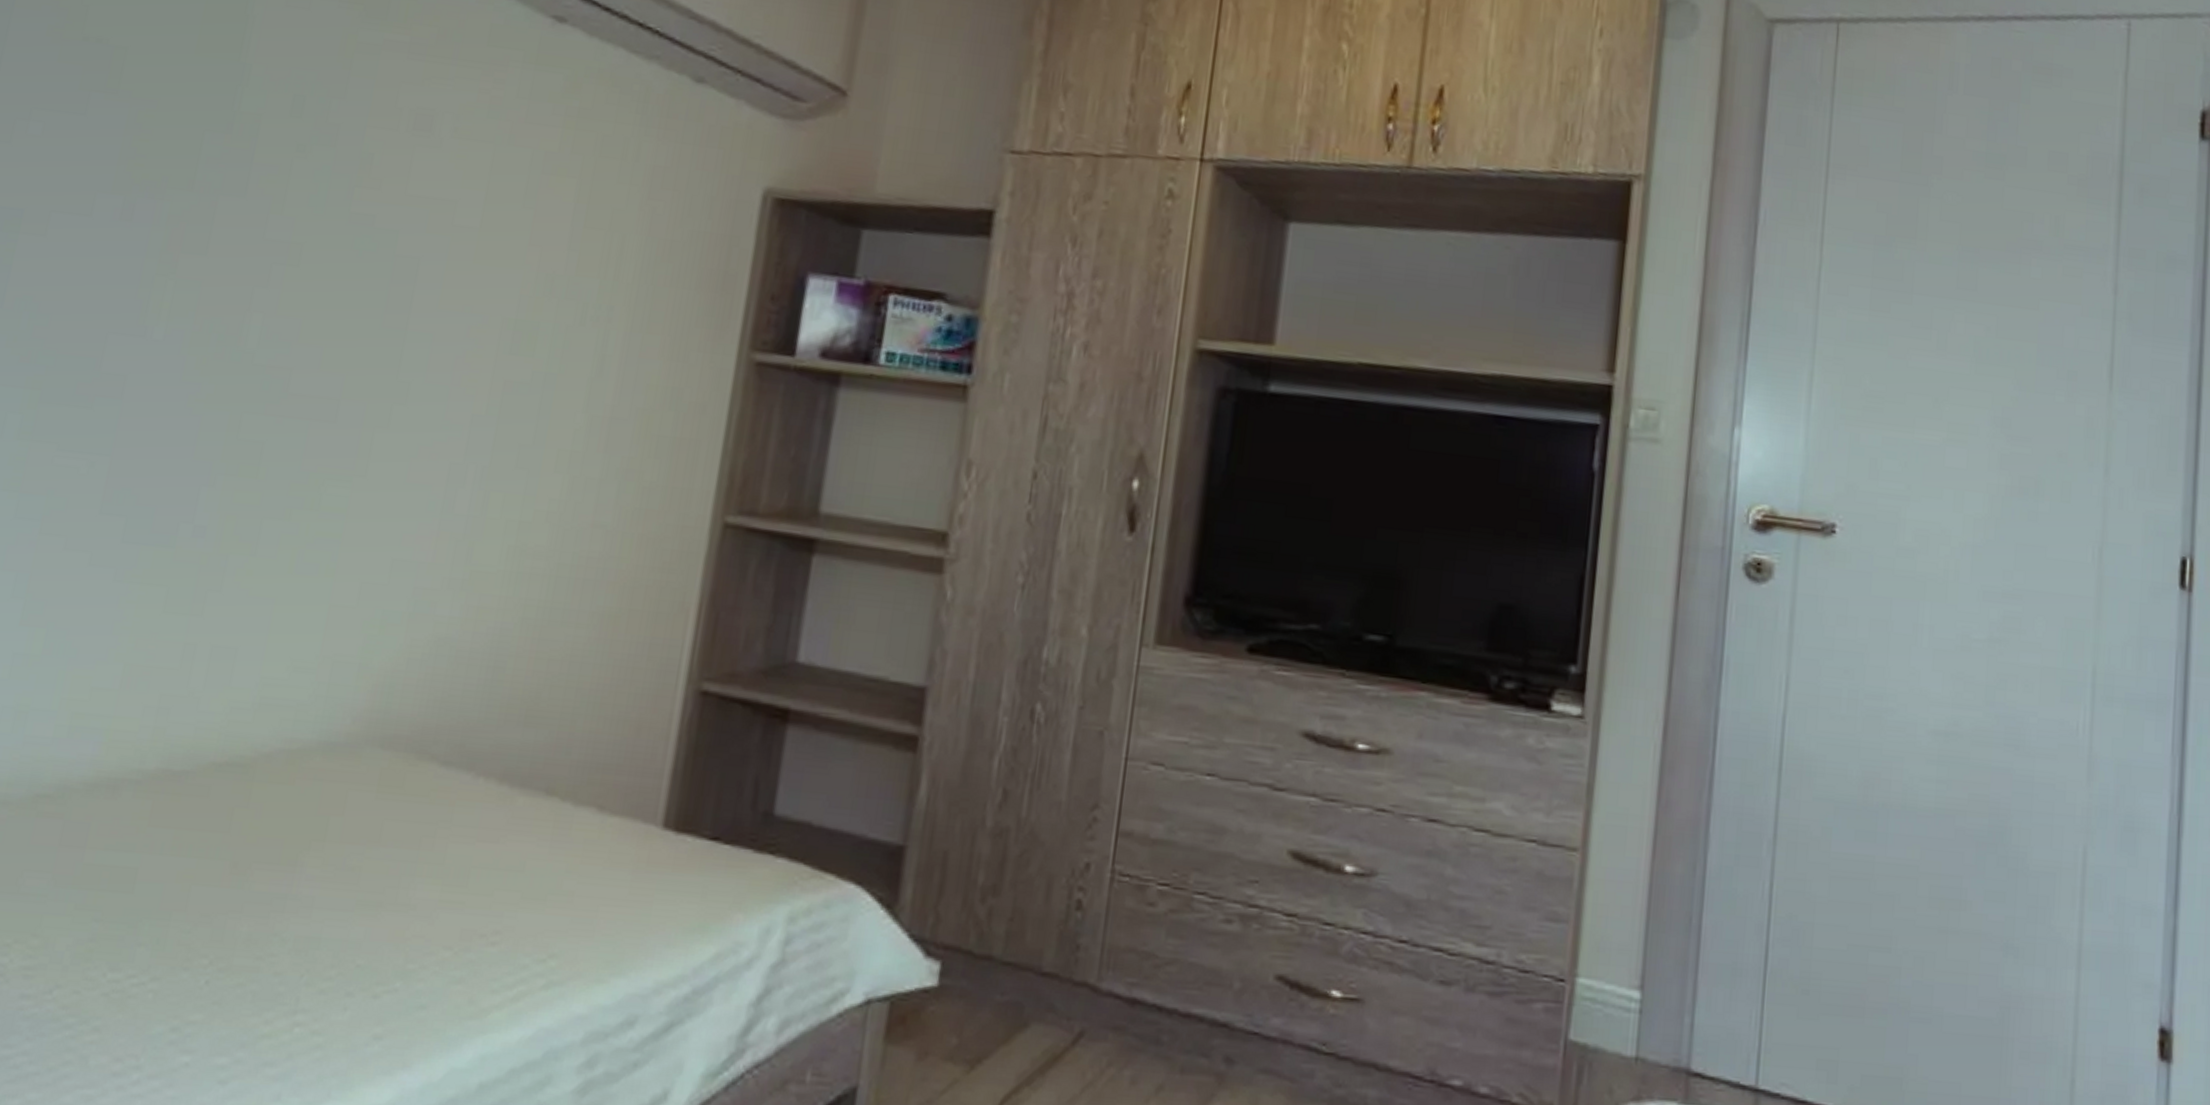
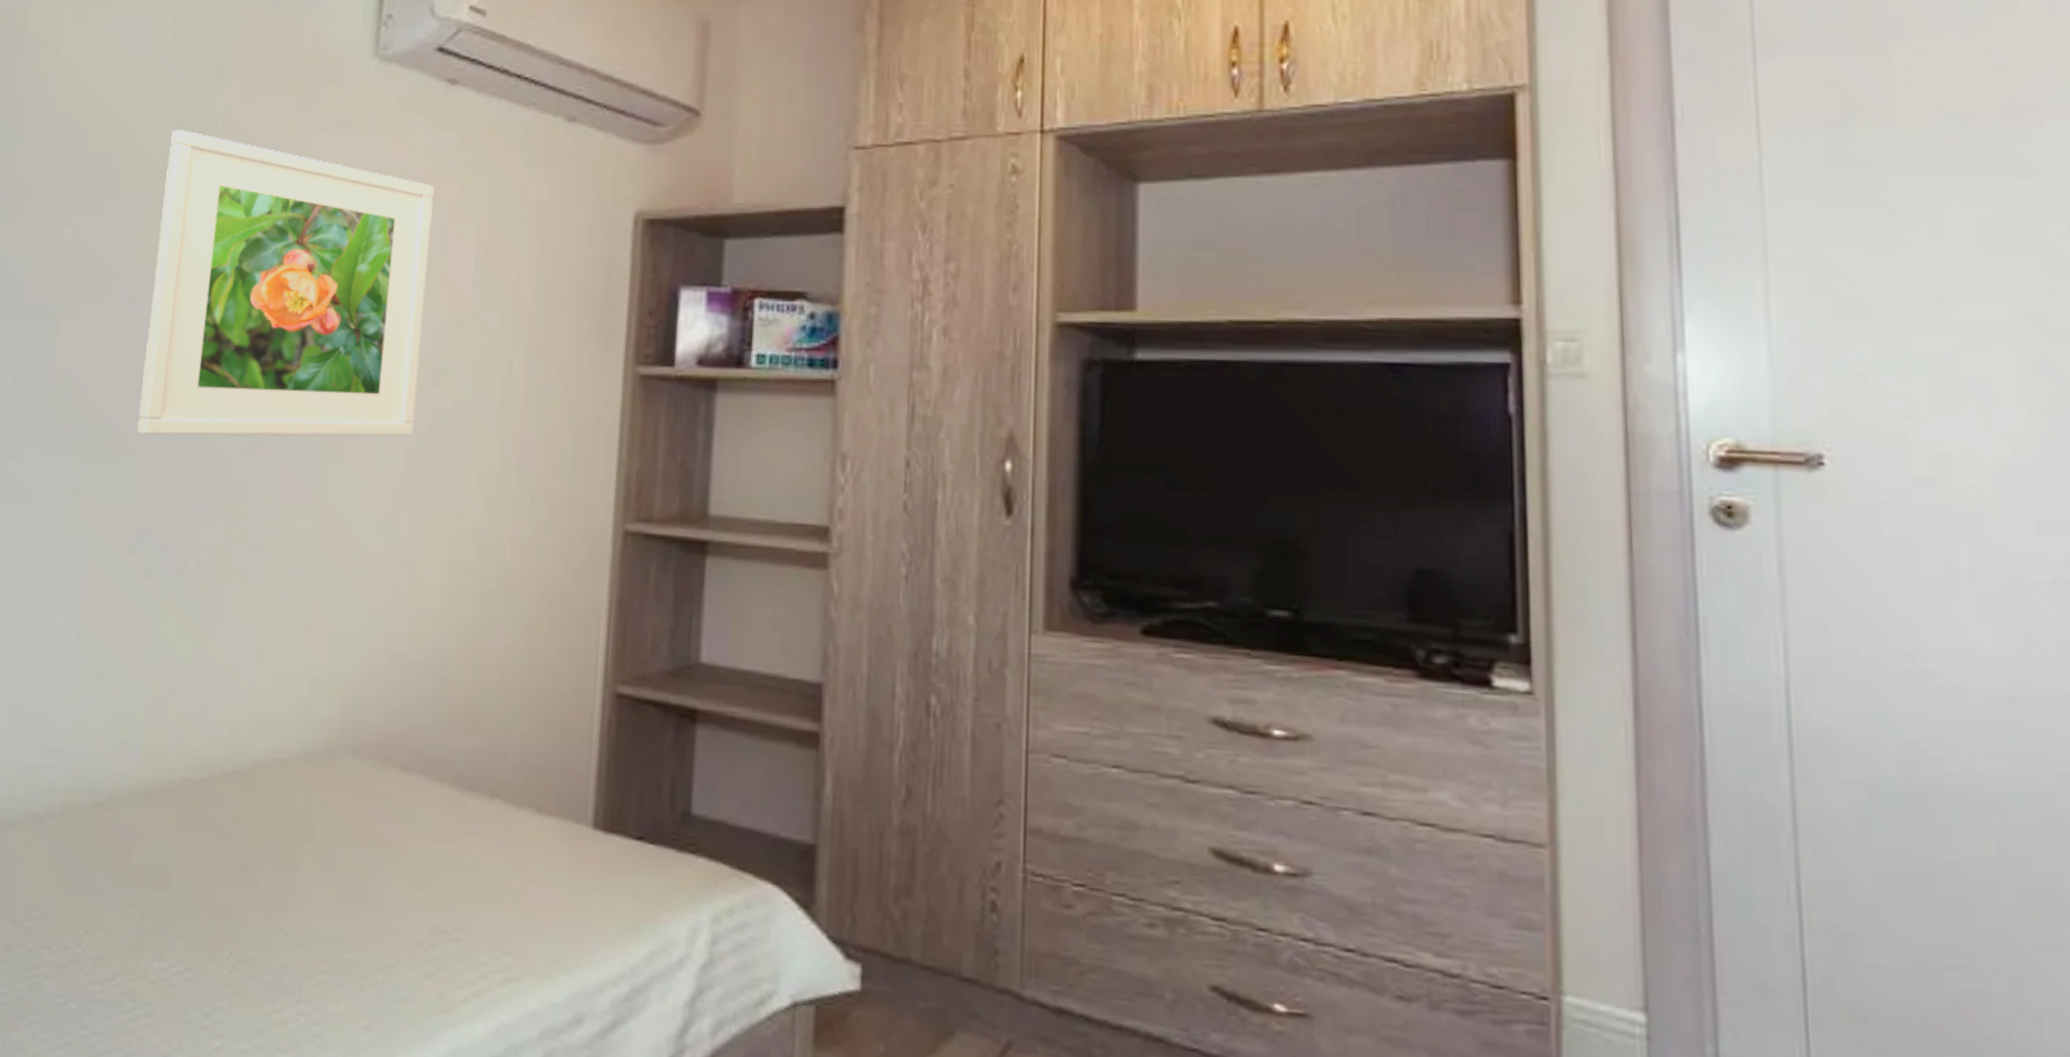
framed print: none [120,25,529,405] -> present [136,130,434,437]

